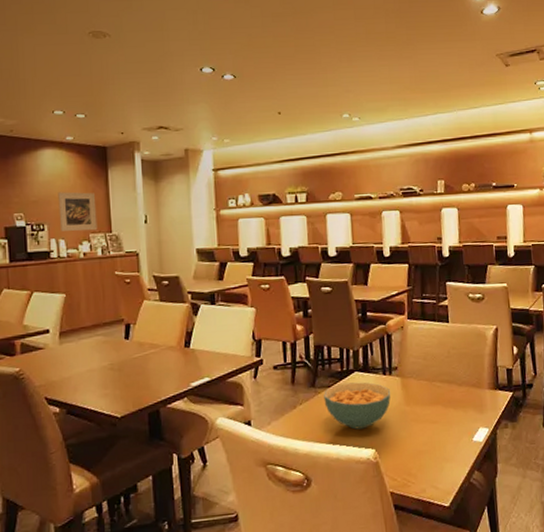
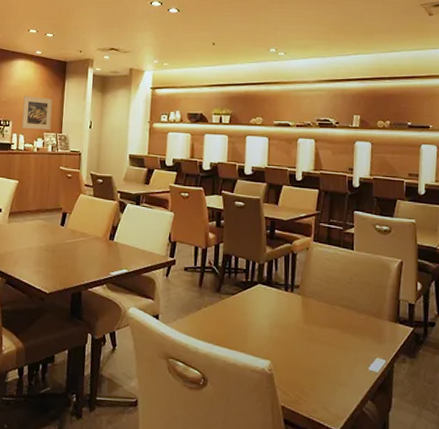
cereal bowl: present [324,382,391,430] -> none [227,293,290,340]

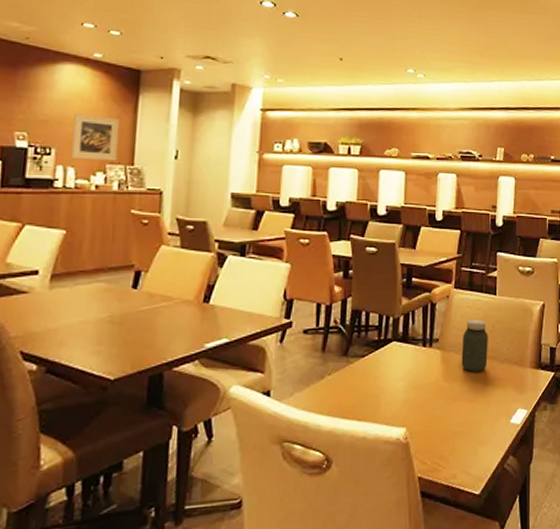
jar: none [320,270,346,319] -> present [461,319,488,372]

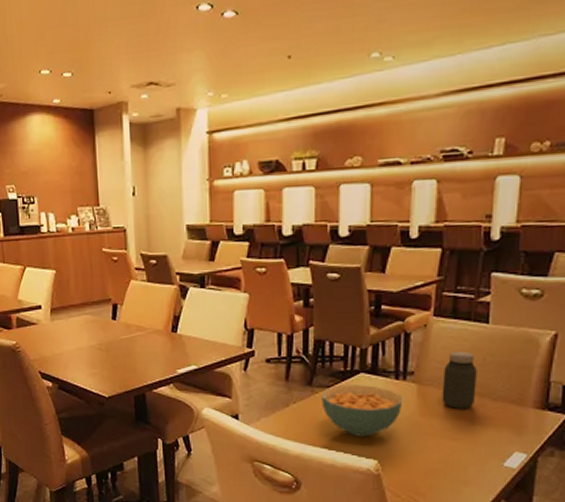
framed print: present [70,113,120,161] -> none [46,161,85,205]
cereal bowl: none [356,353,428,406] -> present [322,385,402,437]

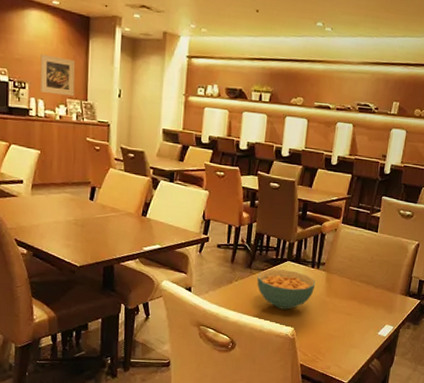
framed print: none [46,161,85,205] -> present [40,54,76,97]
jar: present [442,351,477,409] -> none [342,250,367,292]

